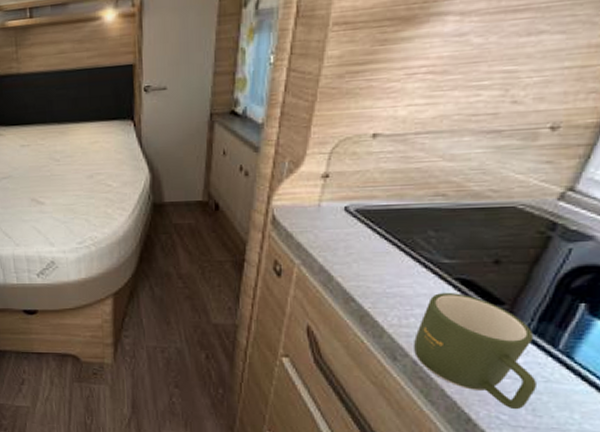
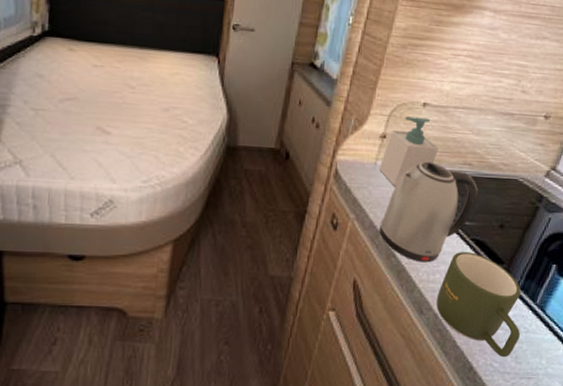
soap bottle: none [323,150,398,228] -> present [378,116,439,187]
kettle: none [332,197,459,306] -> present [379,161,479,263]

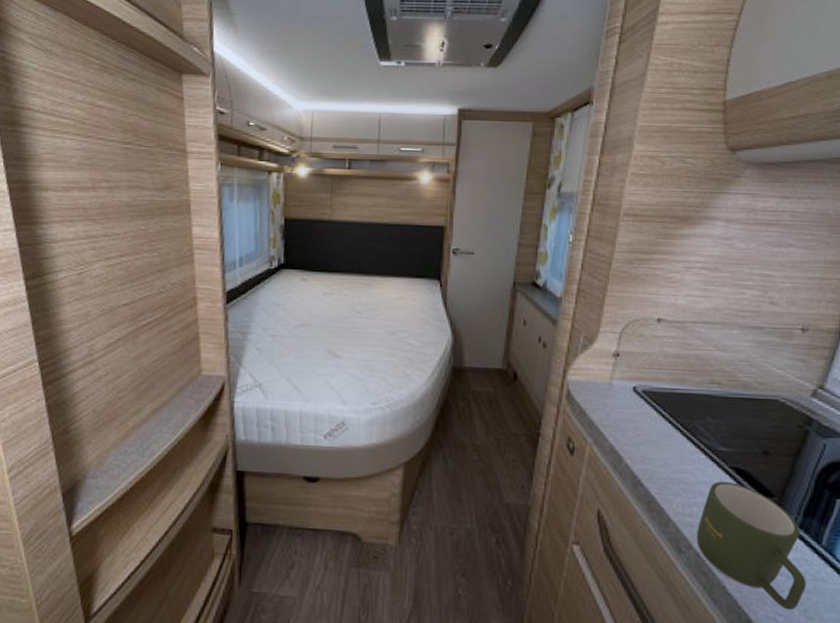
soap bottle: present [378,116,439,187] -> none [614,333,680,408]
kettle: present [379,161,479,263] -> none [622,381,733,493]

